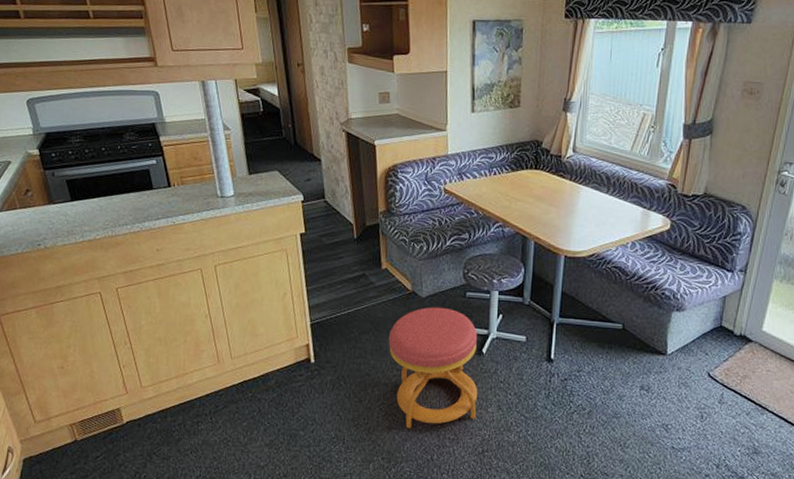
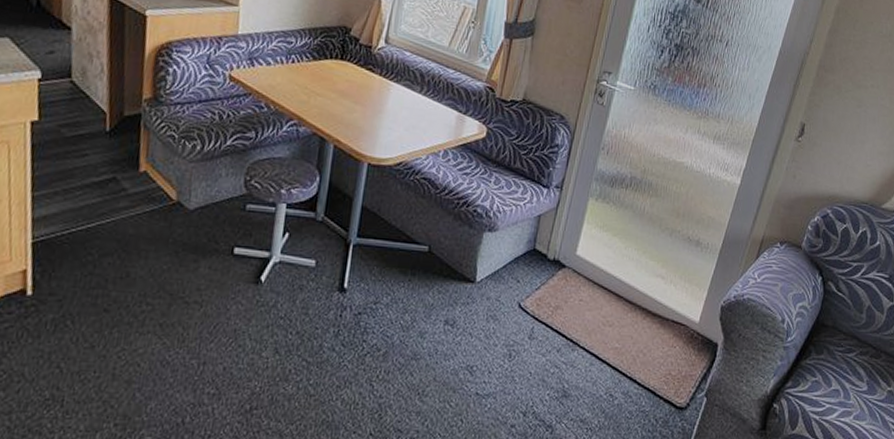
stool: present [389,307,478,429] -> none [139,222,256,383]

